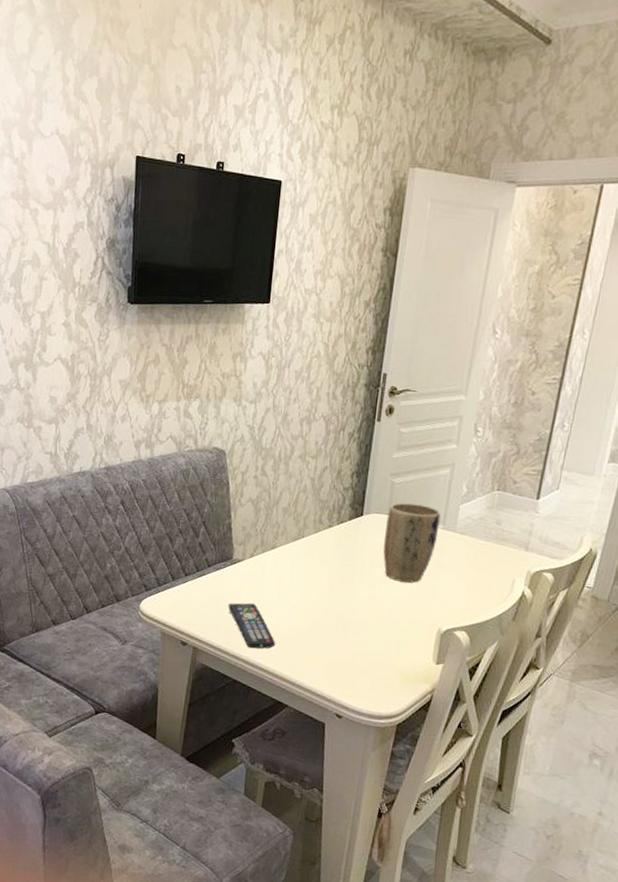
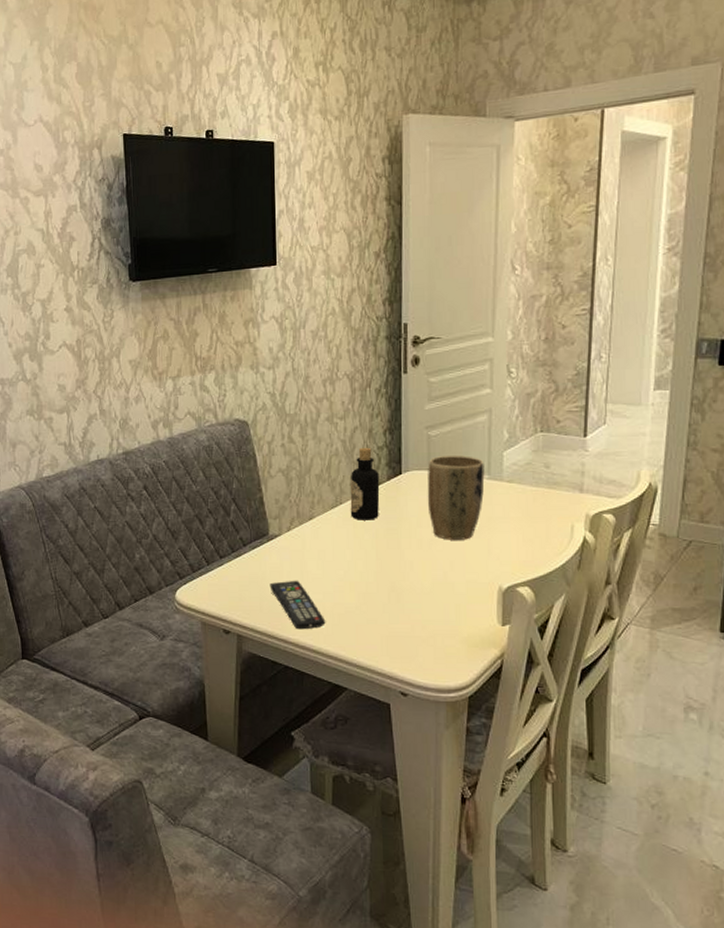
bottle: none [310,486,342,556] -> present [350,447,380,520]

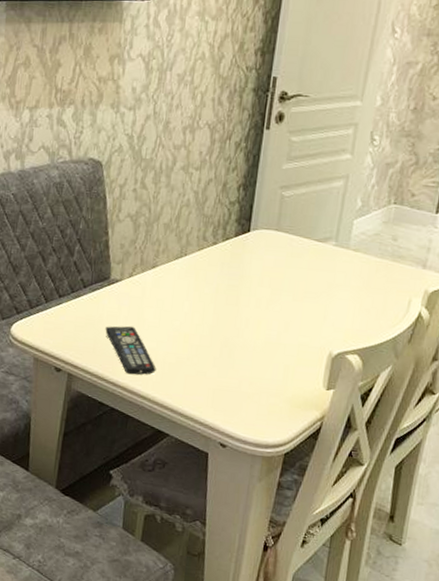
bottle: present [350,447,380,520] -> none [194,200,228,275]
plant pot: present [427,456,485,540] -> none [271,217,334,304]

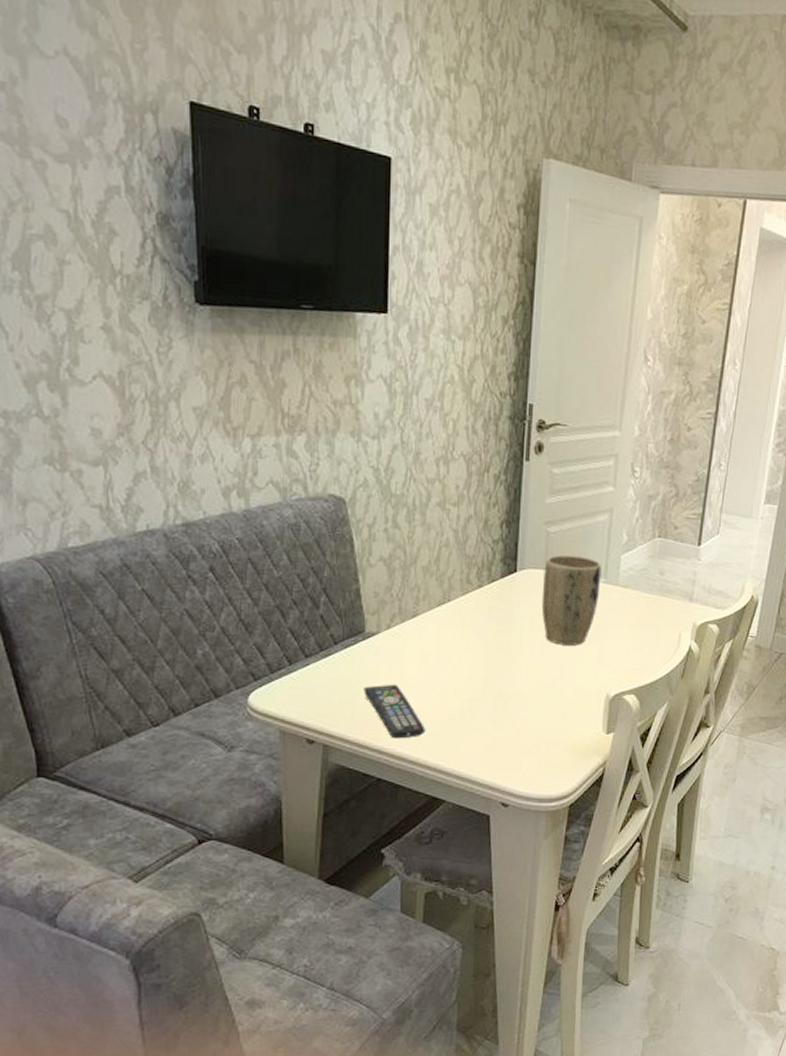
plant pot: none [271,217,334,304] -> present [541,555,602,646]

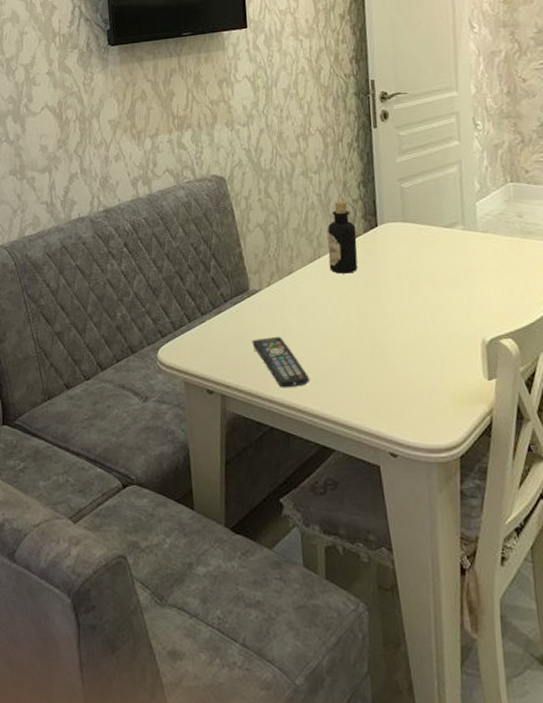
bottle: none [459,539,493,621] -> present [327,200,358,274]
plant pot: present [541,555,602,646] -> none [403,207,460,292]

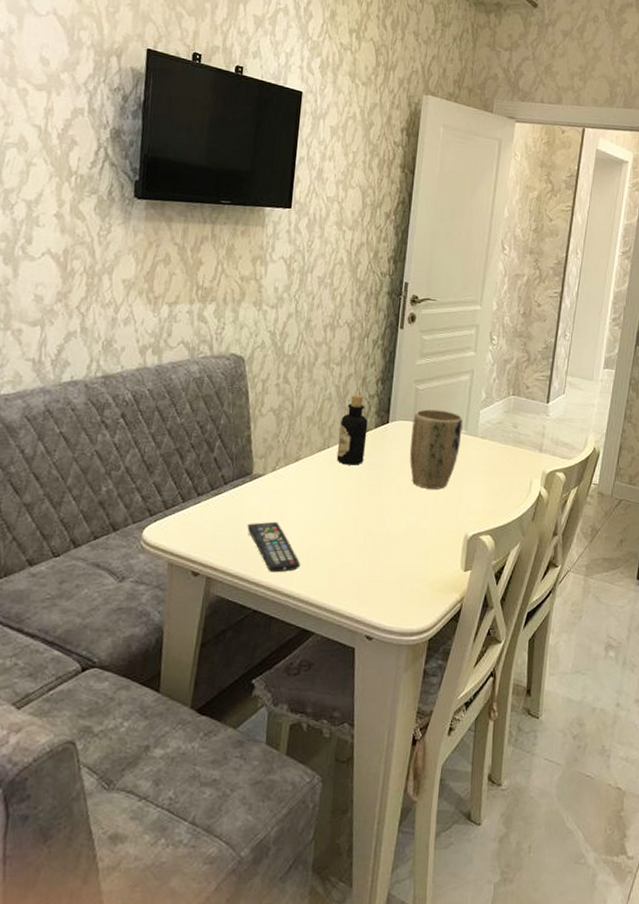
plant pot: none [403,207,460,292] -> present [409,409,463,489]

